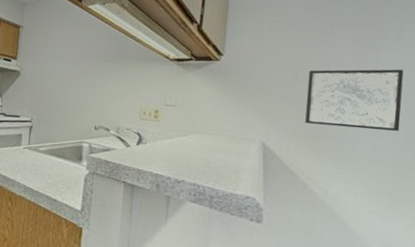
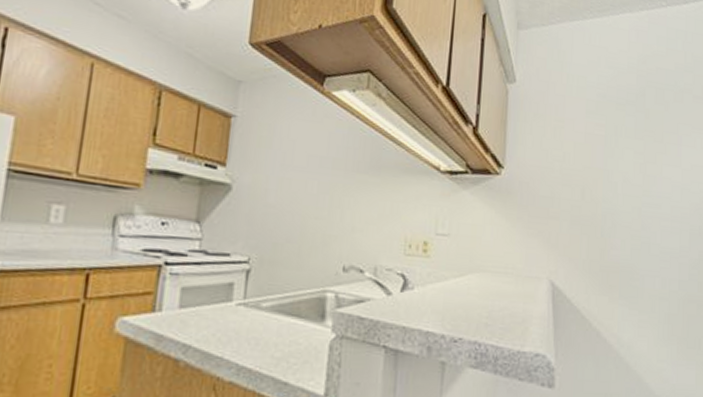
wall art: present [305,69,404,131] -> none [594,188,686,262]

